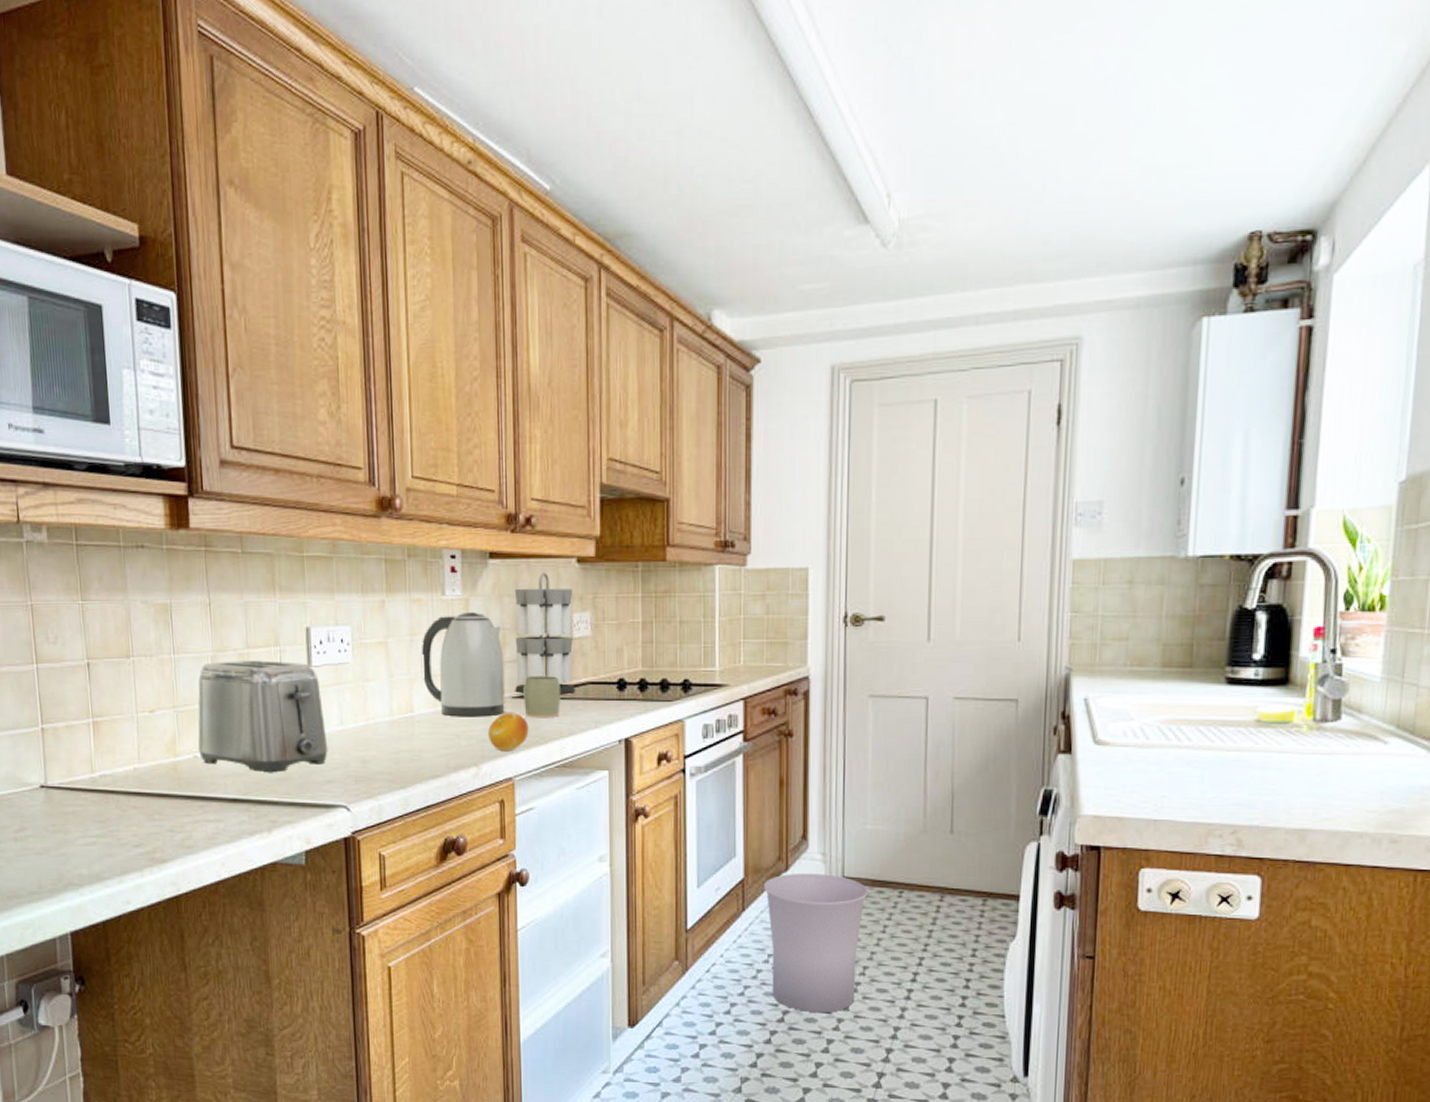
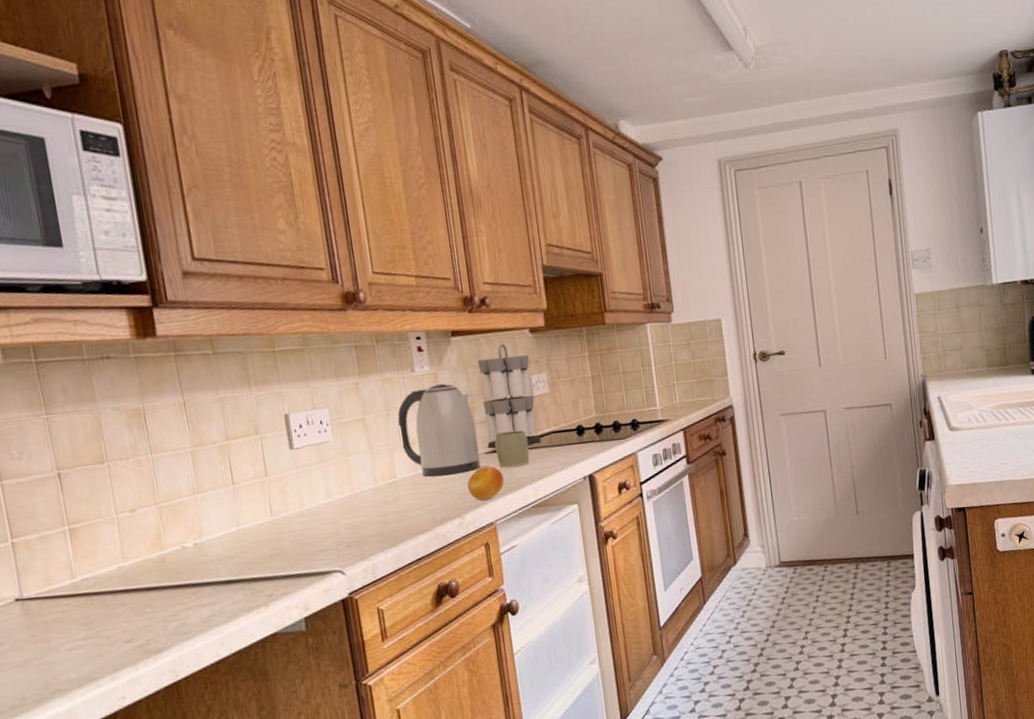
toaster: present [198,660,328,773] -> none [179,446,318,552]
waste bin: present [764,872,868,1012] -> none [718,561,803,678]

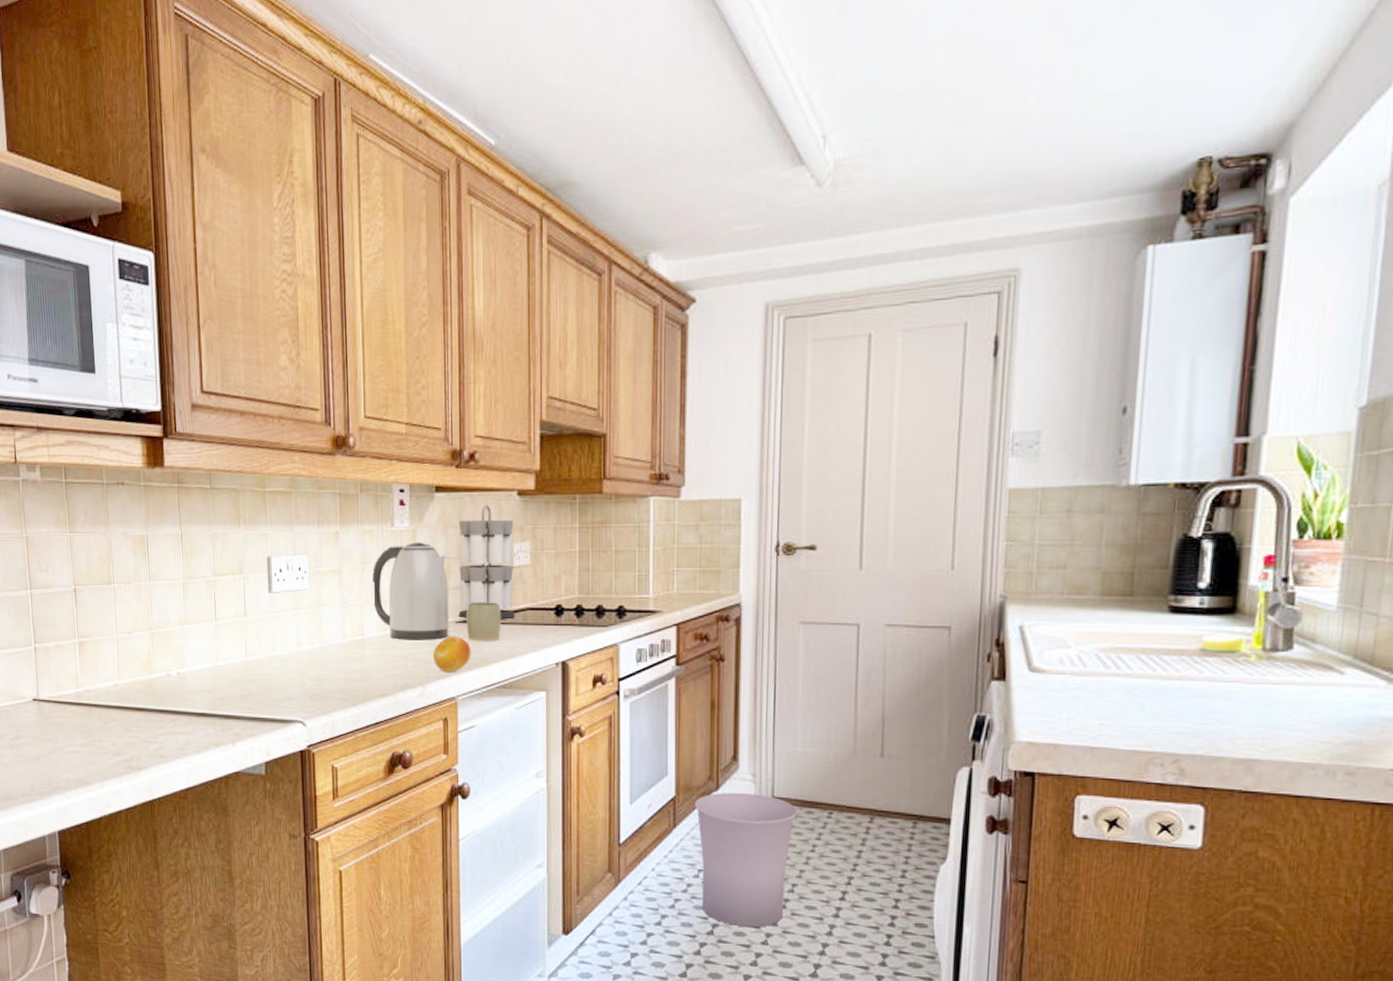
waste bin: none [718,561,803,678] -> present [694,792,798,927]

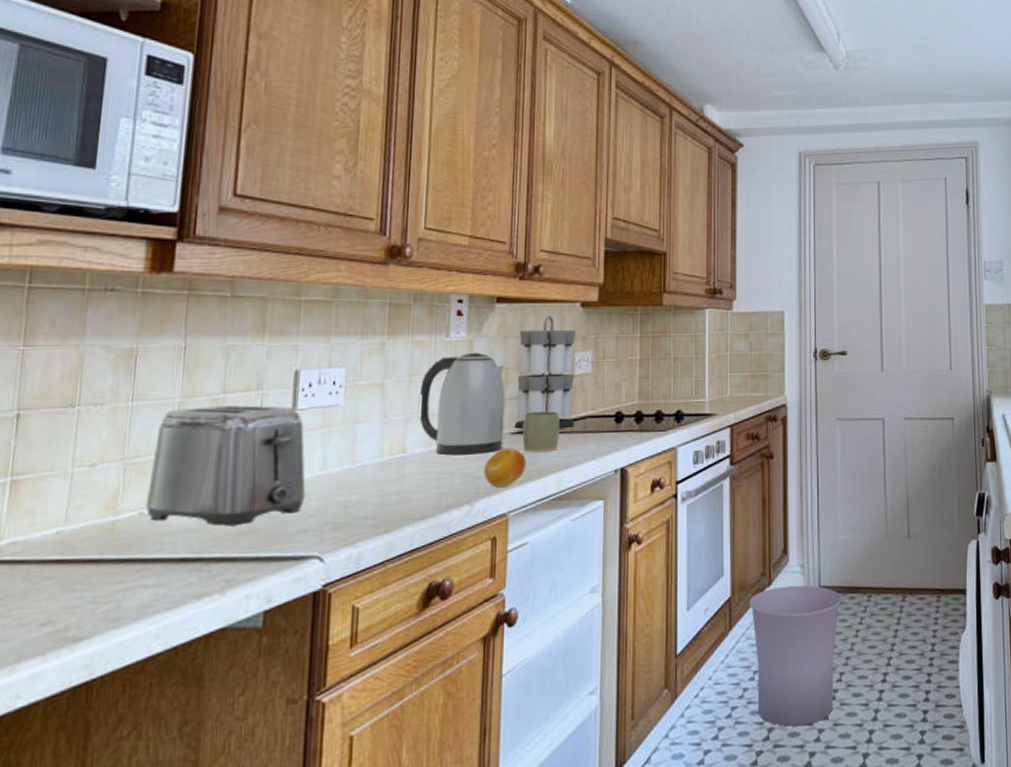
toaster: none [170,587,286,690] -> present [145,405,306,526]

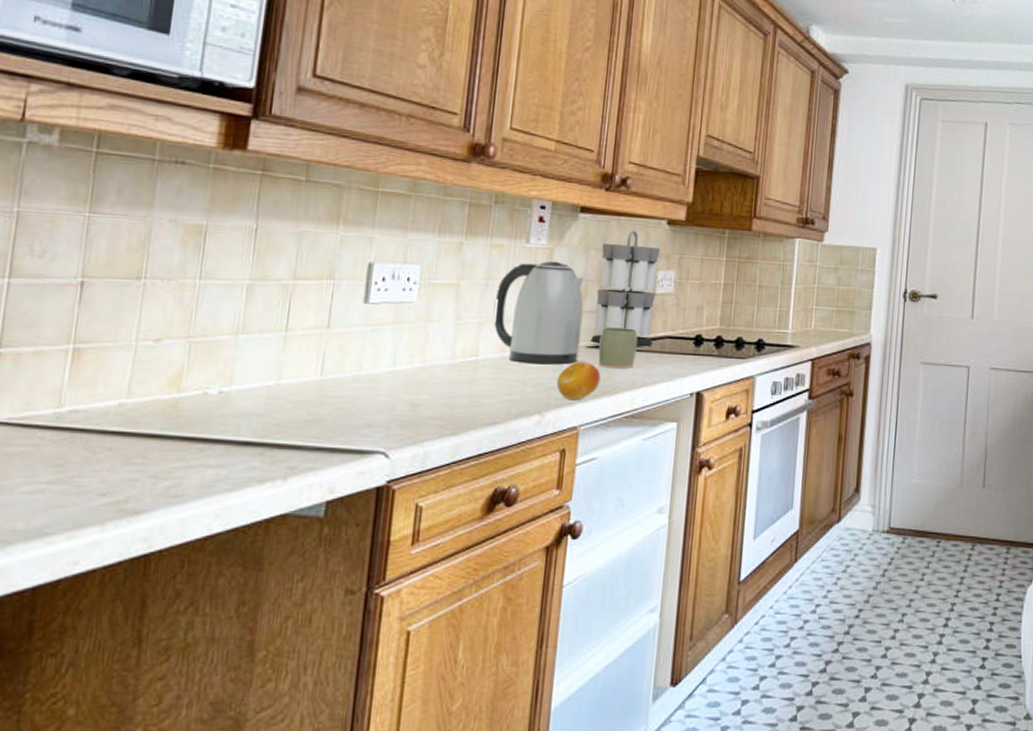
toaster: present [145,405,306,526] -> none [209,291,375,414]
waste bin: present [749,585,842,727] -> none [816,524,911,661]

